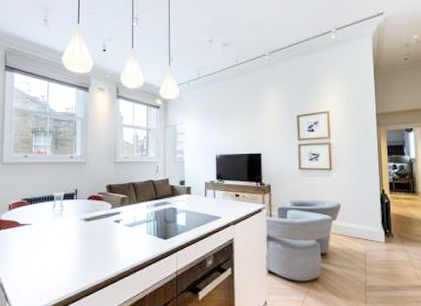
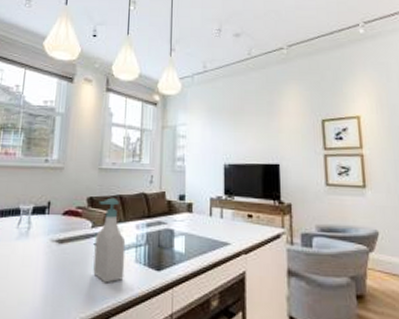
soap bottle: none [114,184,139,250] -> present [93,197,126,283]

